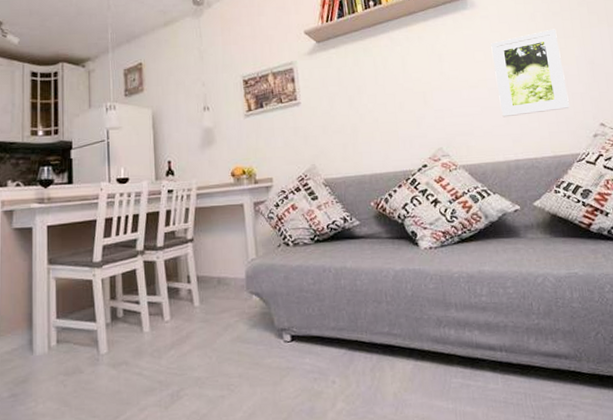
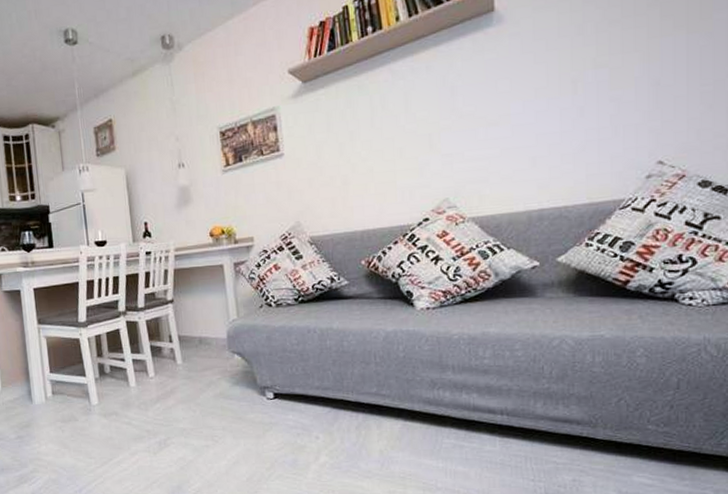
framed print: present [491,29,570,118] -> none [520,42,618,160]

